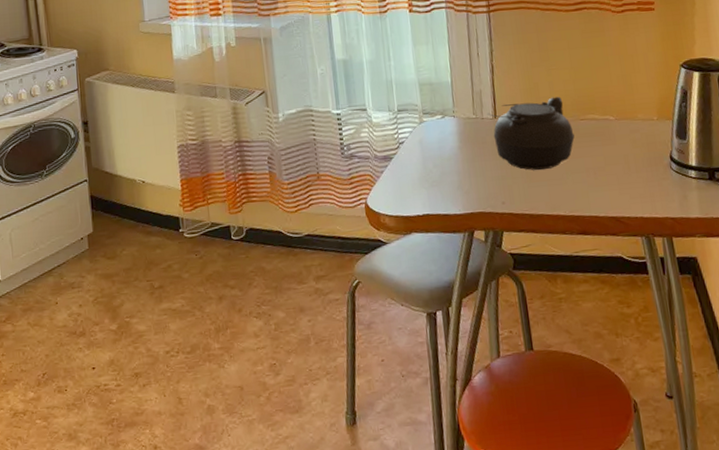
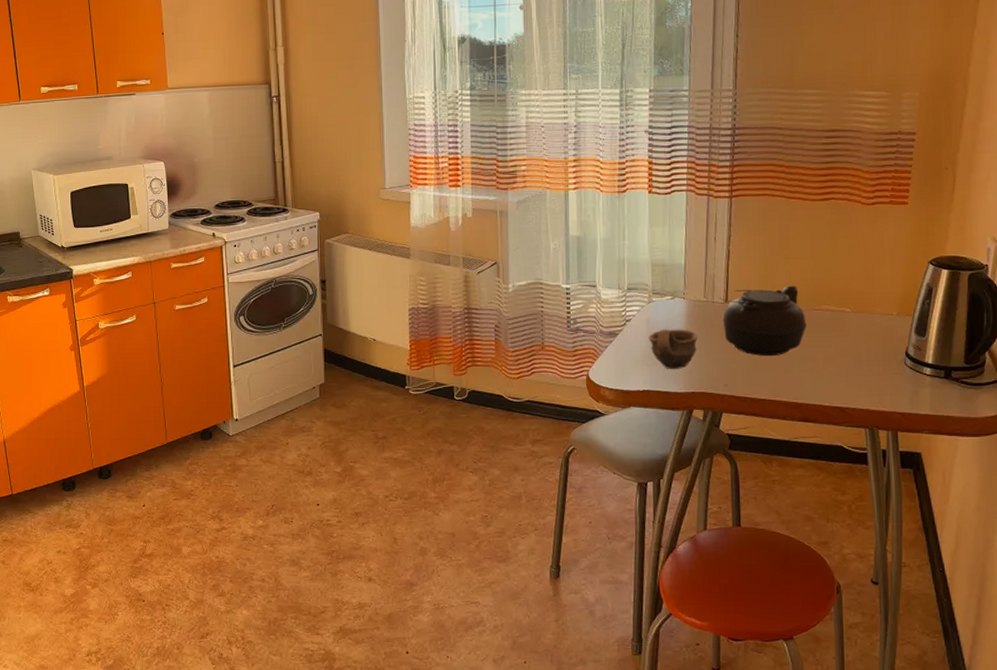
cup: none [423,148,472,191] -> present [648,329,698,370]

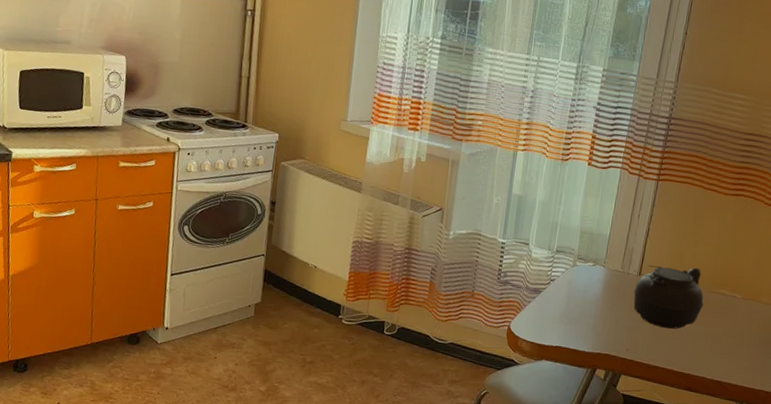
cup: present [648,329,698,370] -> none [567,292,611,331]

